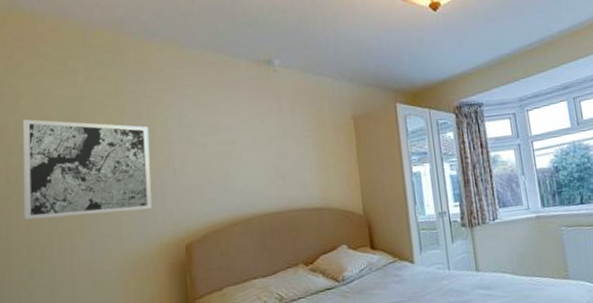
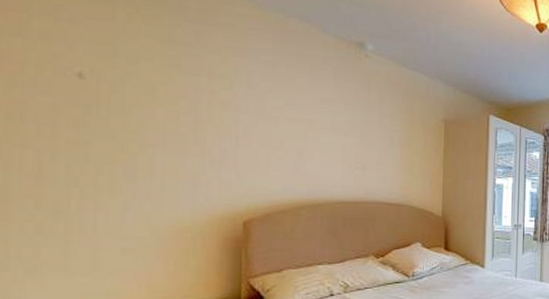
wall art: present [22,119,152,220] -> none [31,47,209,177]

